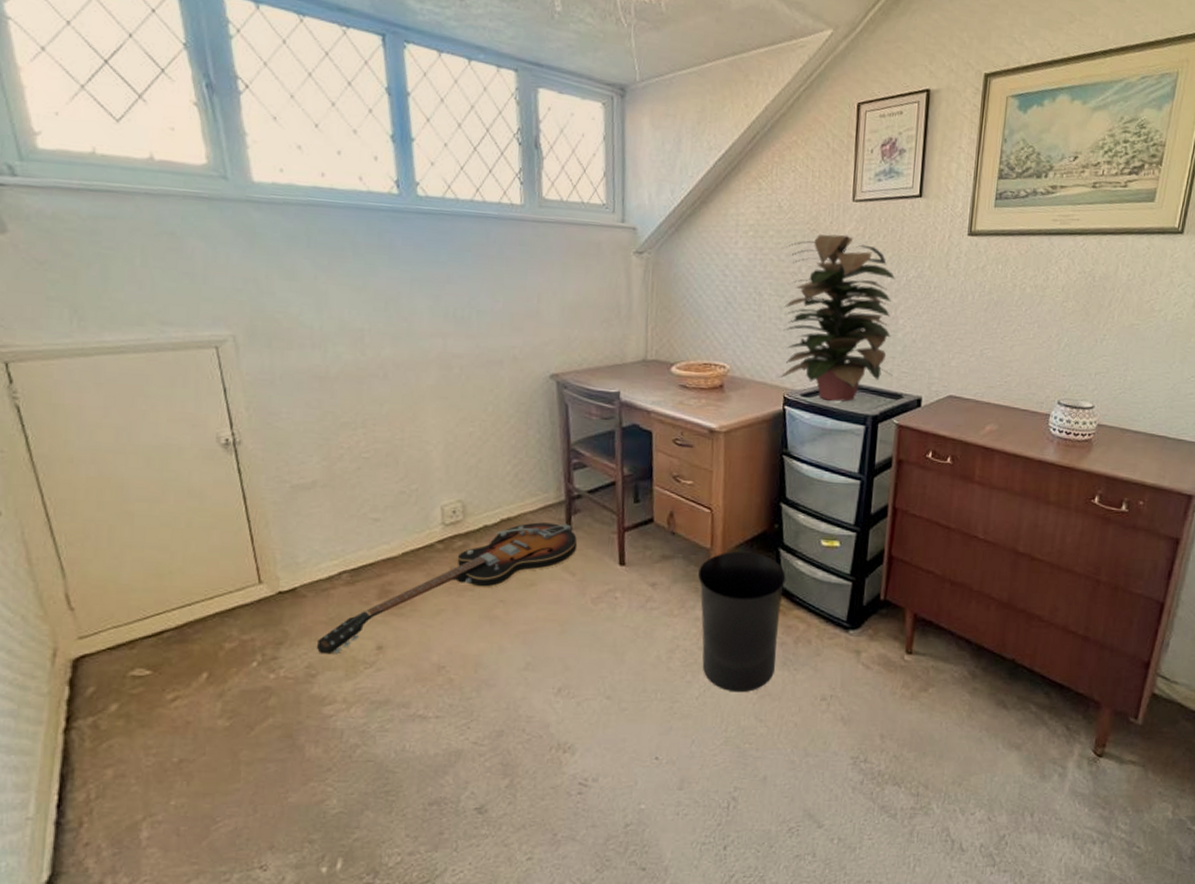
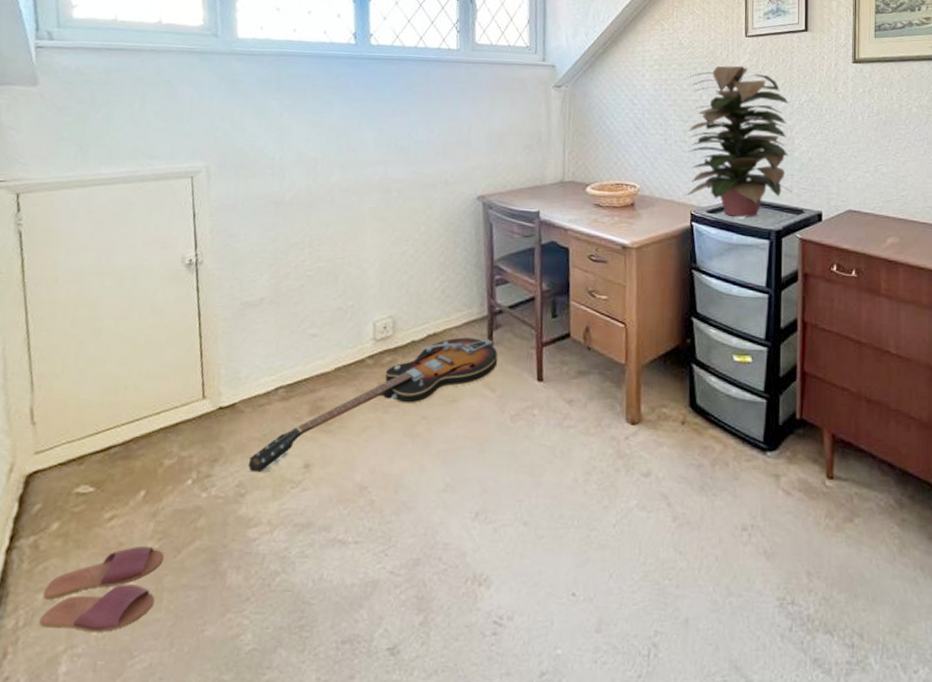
slippers: none [112,725,236,801] -> present [39,546,164,632]
waste bin: present [698,551,786,693] -> none [614,366,700,520]

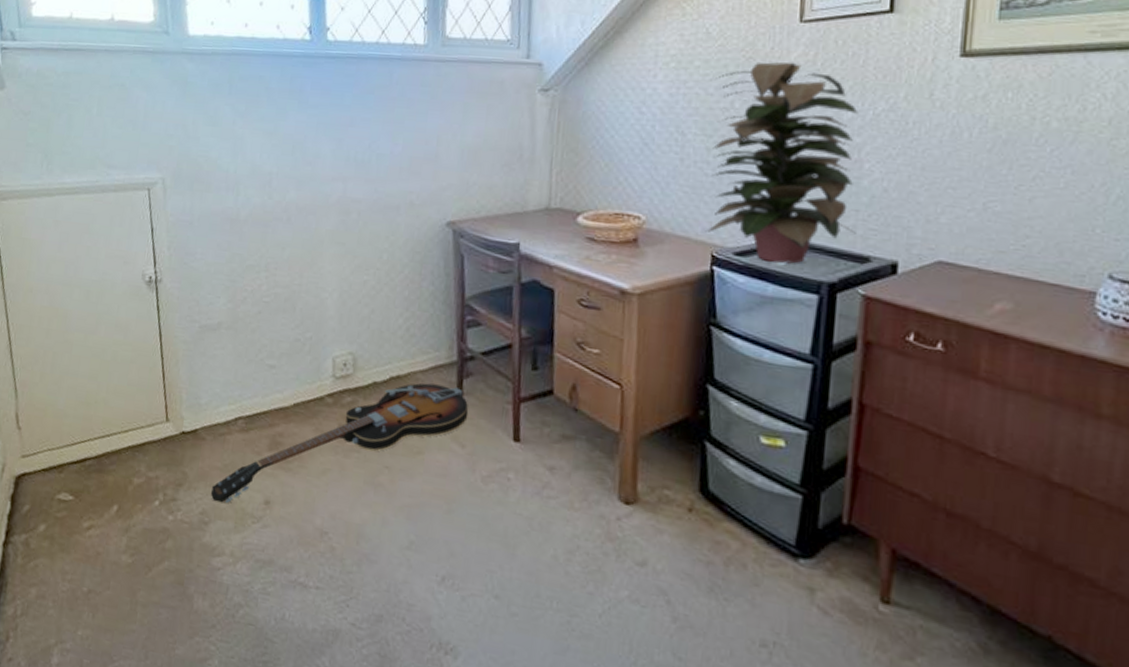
slippers: present [39,546,164,632] -> none [33,558,137,634]

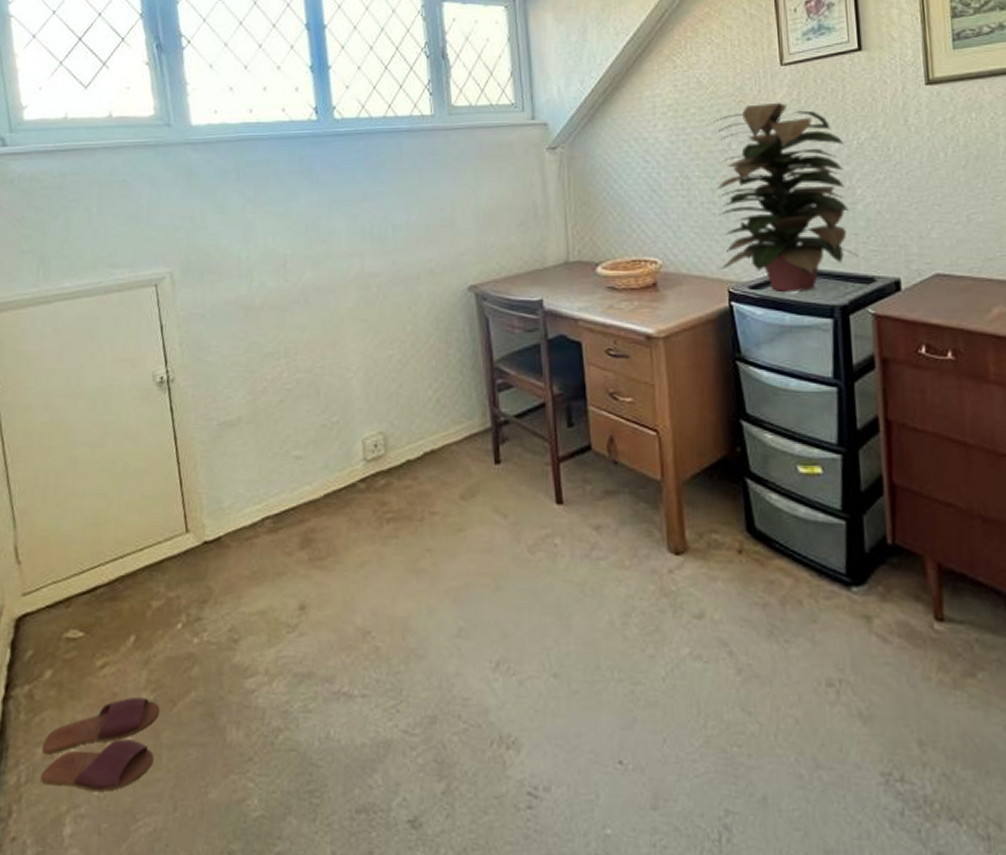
slippers: none [33,558,137,634] -> present [40,697,160,792]
guitar: present [210,383,468,503] -> none [239,454,508,615]

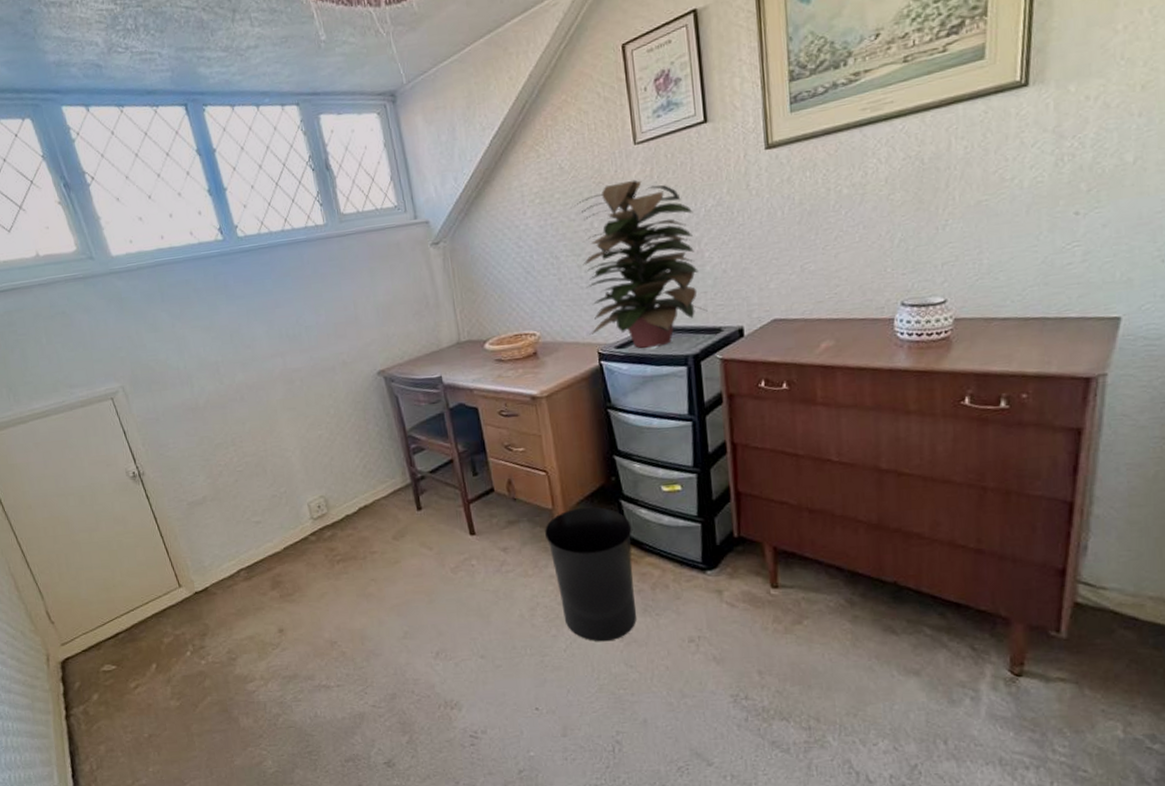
slippers: present [40,697,160,792] -> none [103,705,189,769]
waste bin: none [650,482,759,673] -> present [545,506,636,642]

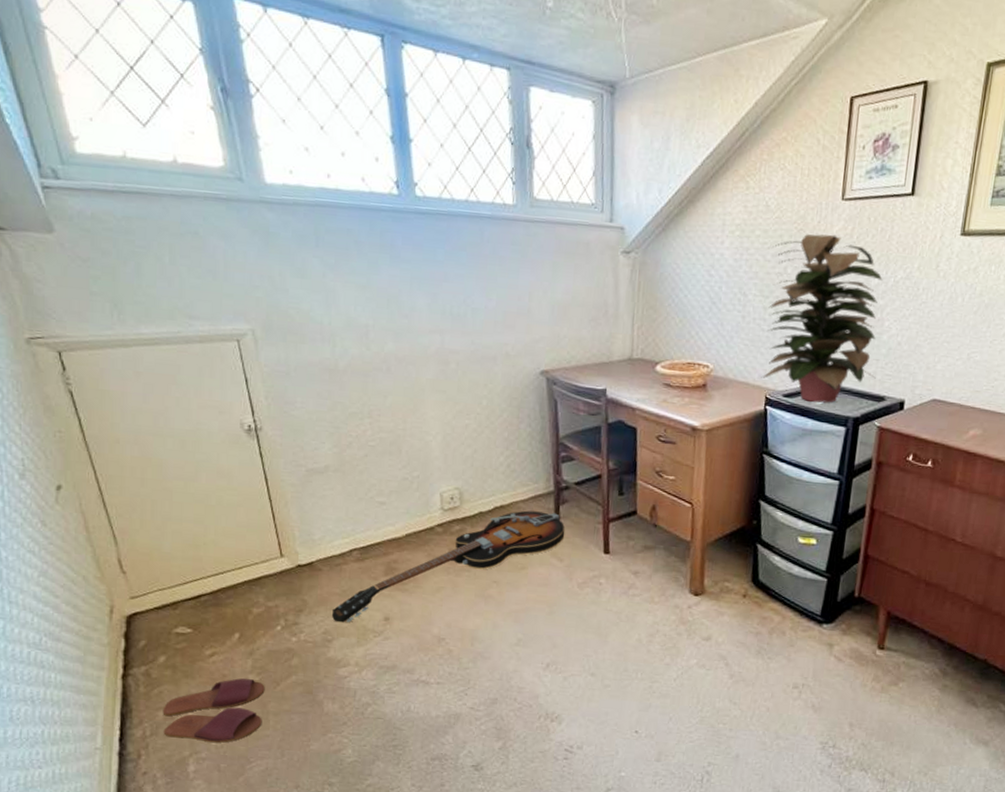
slippers: none [103,705,189,769] -> present [162,678,265,743]
guitar: none [231,504,430,640] -> present [331,510,565,623]
waste bin: present [545,506,636,642] -> none [678,544,763,677]

